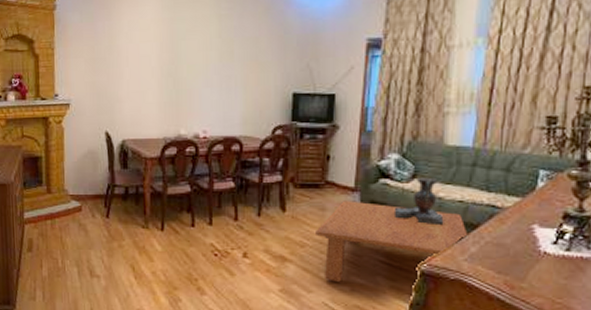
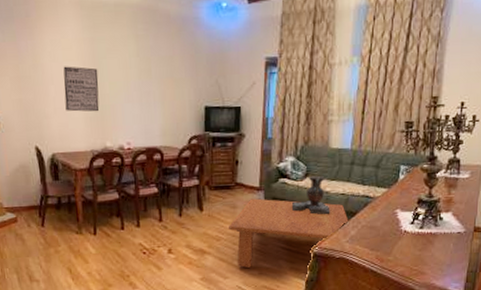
wall art: none [139,47,176,97] -> present [63,66,100,112]

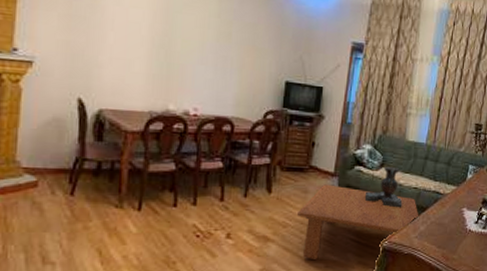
wall art: present [63,66,100,112] -> none [124,13,170,70]

